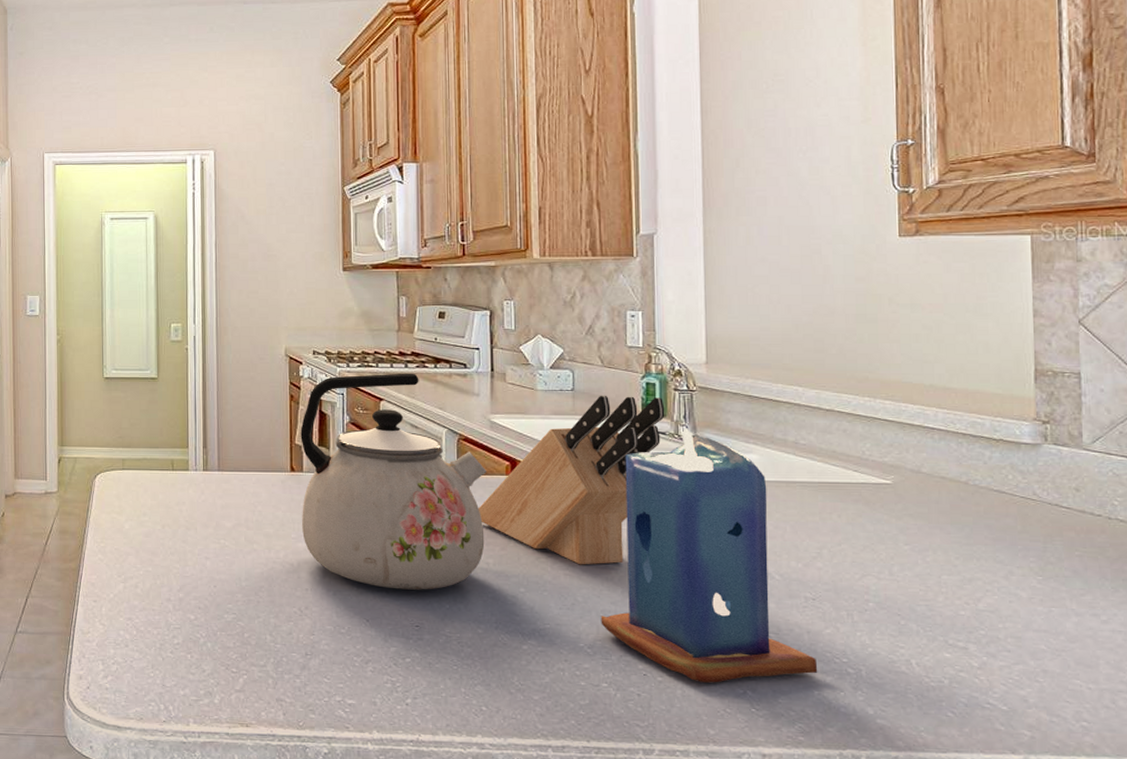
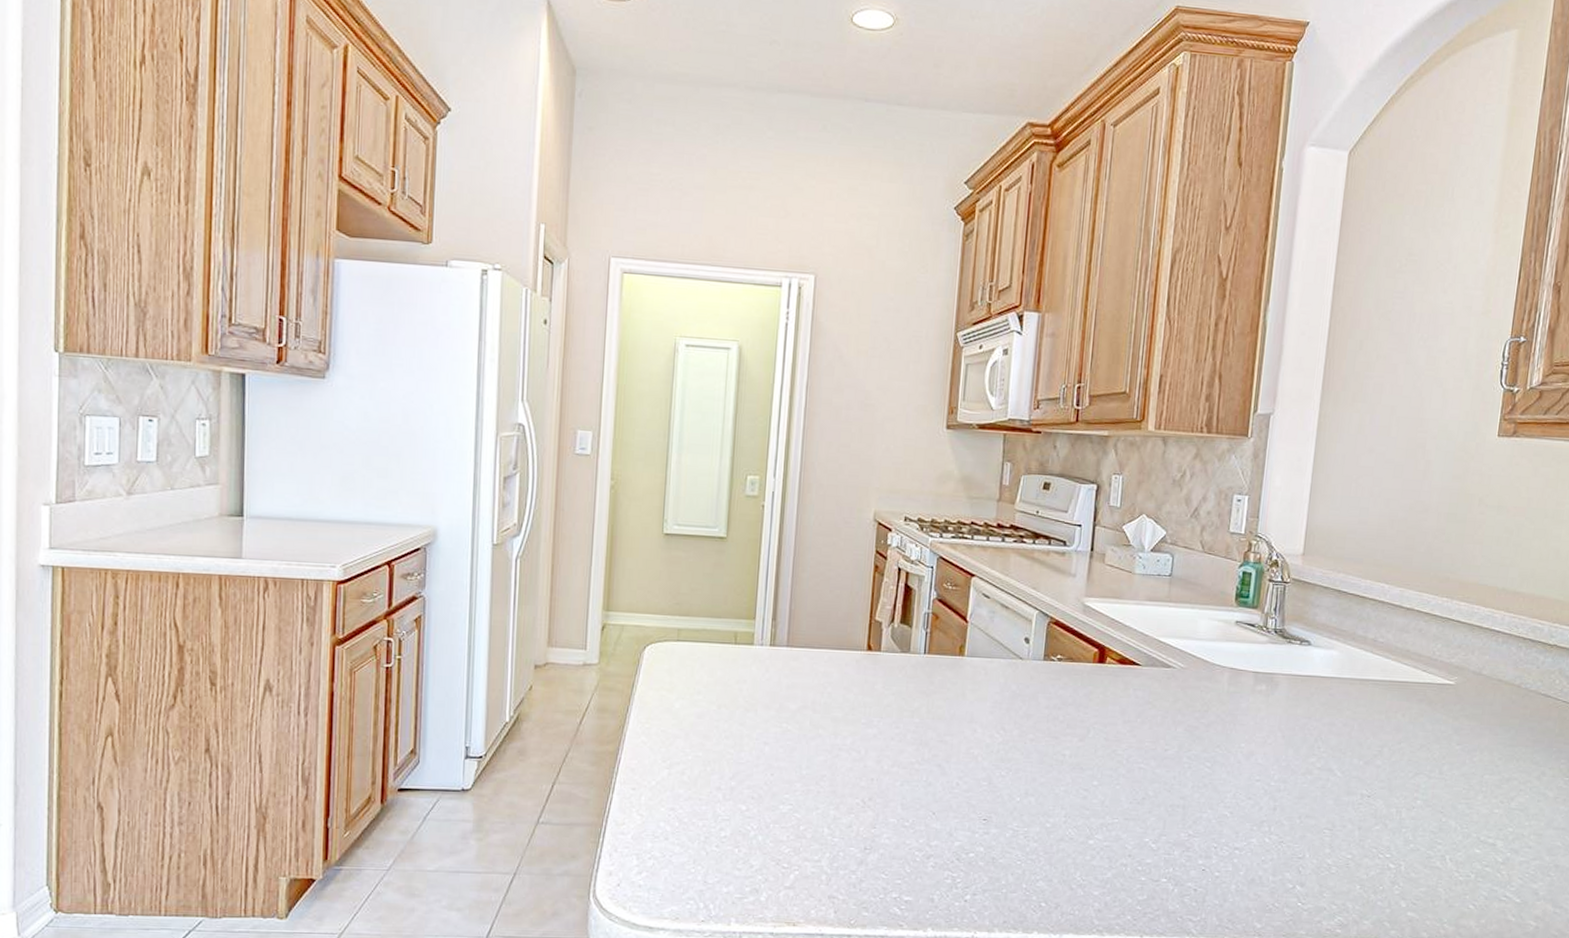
kettle: present [300,373,487,590] -> none [873,547,1074,782]
knife block: present [478,395,665,565] -> none [1060,582,1258,759]
candle: present [600,428,818,684] -> none [1168,621,1363,879]

